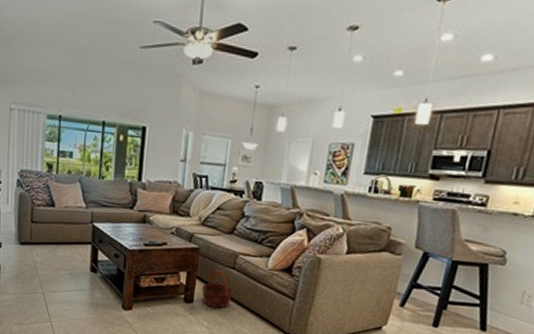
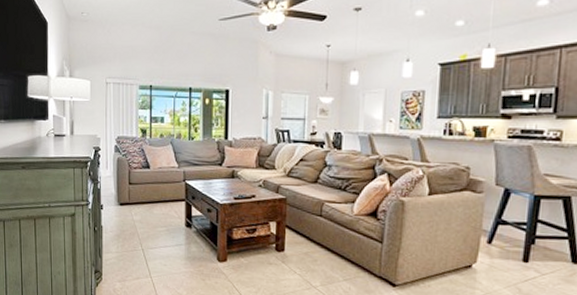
basket: present [201,270,234,309] -> none [291,218,322,256]

